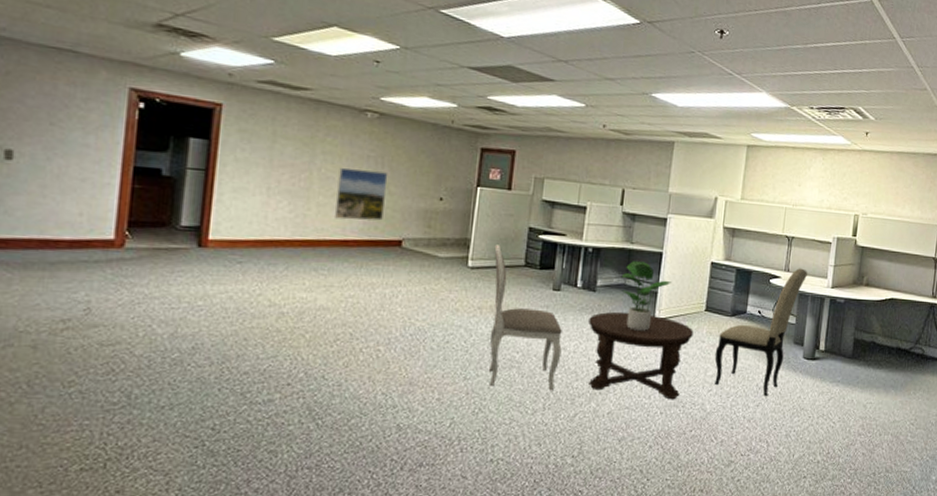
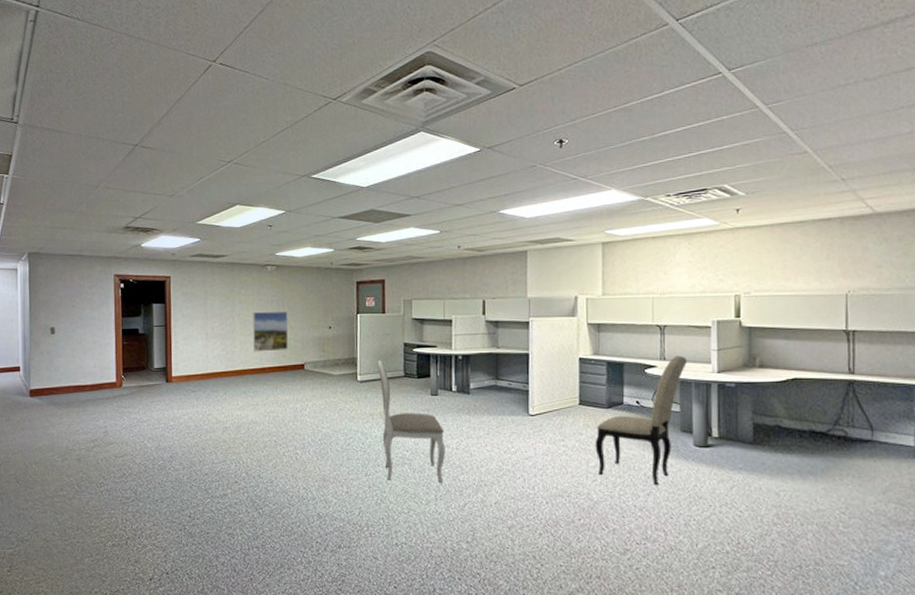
coffee table: present [588,311,694,400] -> none [467,410,570,490]
potted plant: present [621,261,671,331] -> none [492,363,541,427]

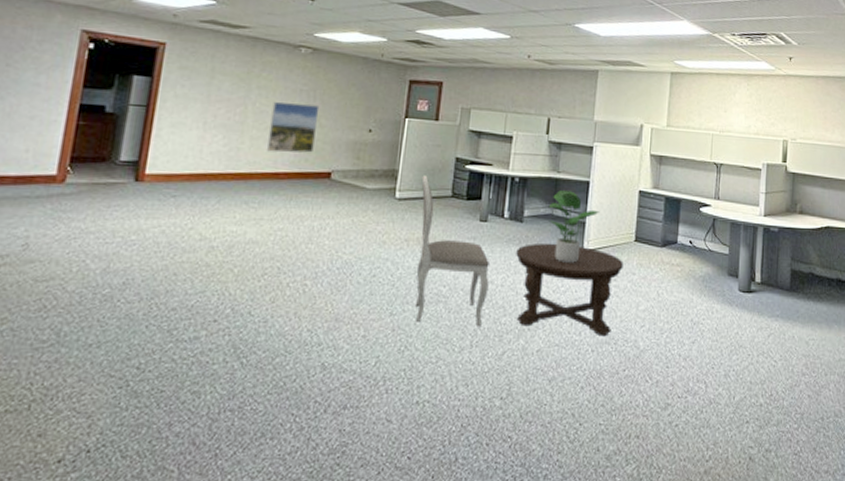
coffee table: none [467,410,570,490] -> present [516,243,623,337]
potted plant: none [492,363,541,427] -> present [548,190,599,263]
dining chair: present [595,355,687,485] -> none [646,196,738,332]

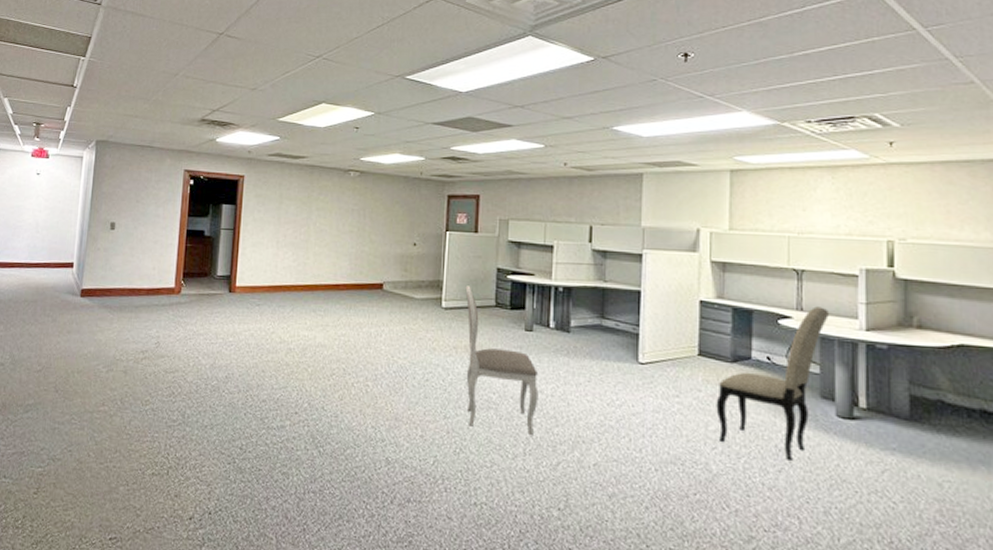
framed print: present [267,102,320,153] -> none [328,222,369,266]
coffee table: present [516,243,623,337] -> none [565,354,686,456]
potted plant: present [548,190,599,263] -> none [596,300,654,376]
dining chair: none [646,196,738,332] -> present [716,306,829,460]

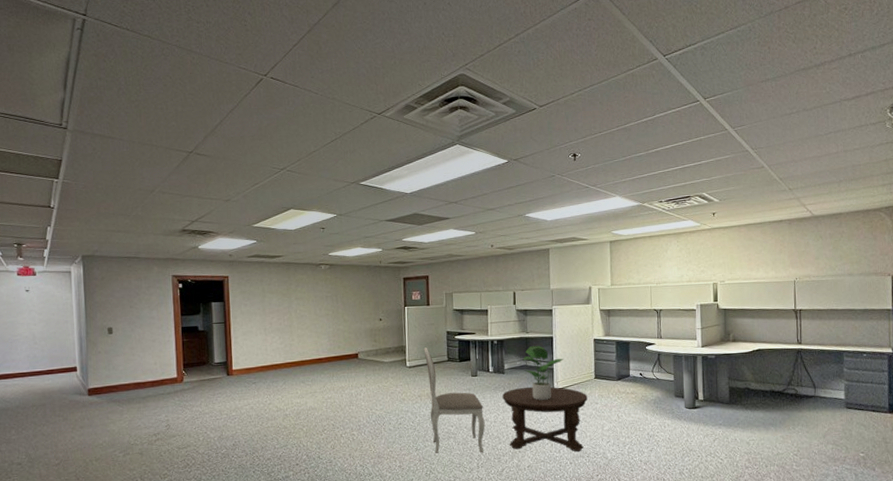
coffee table: none [565,354,686,456] -> present [502,386,588,452]
potted plant: none [596,300,654,376] -> present [522,346,563,401]
dining chair: present [716,306,829,460] -> none [608,334,678,442]

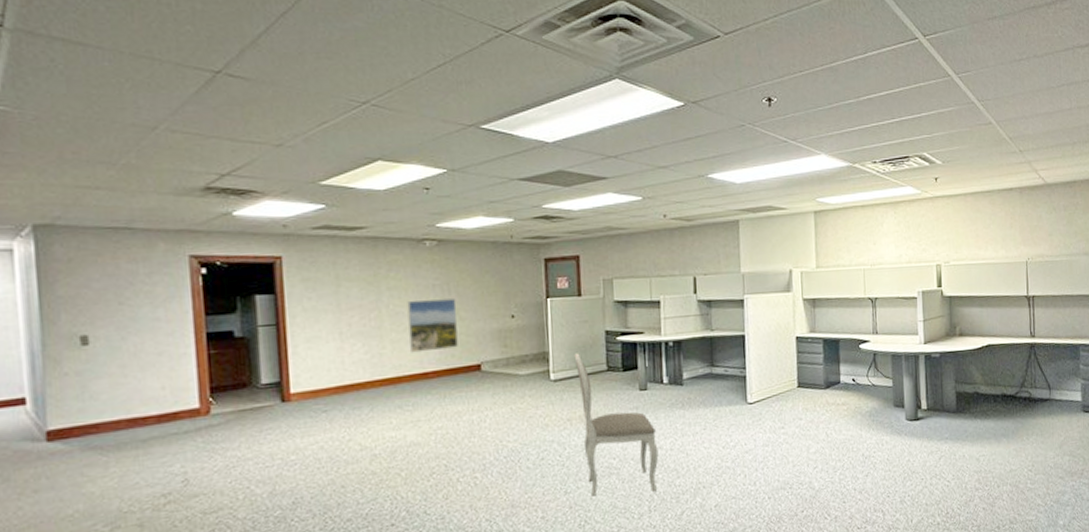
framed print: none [309,306,343,344] -> present [407,298,458,353]
coffee table: present [502,386,588,452] -> none [681,400,789,485]
potted plant: present [522,346,563,401] -> none [706,347,759,419]

